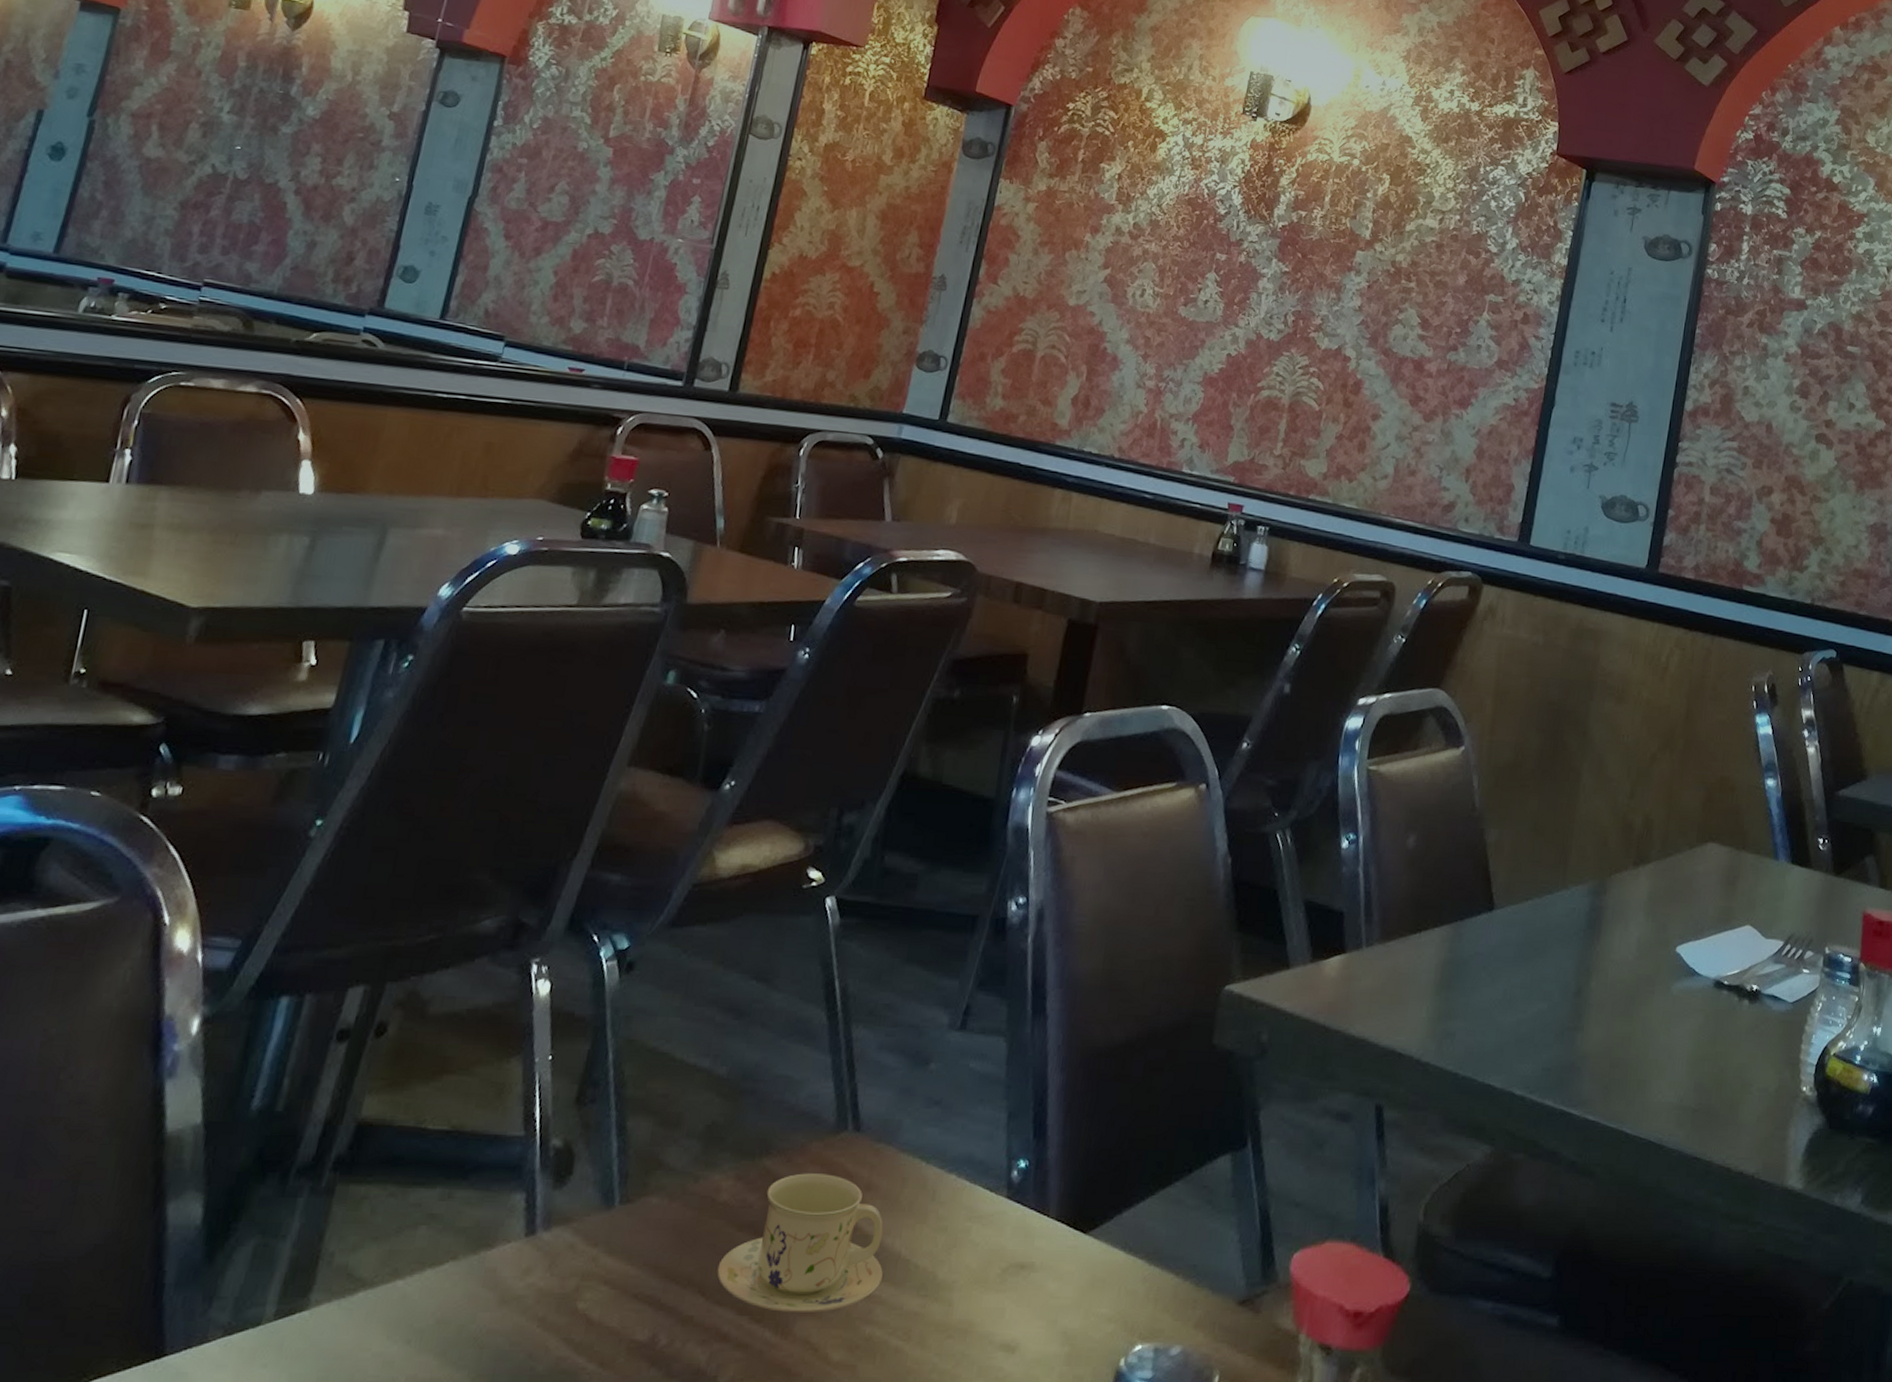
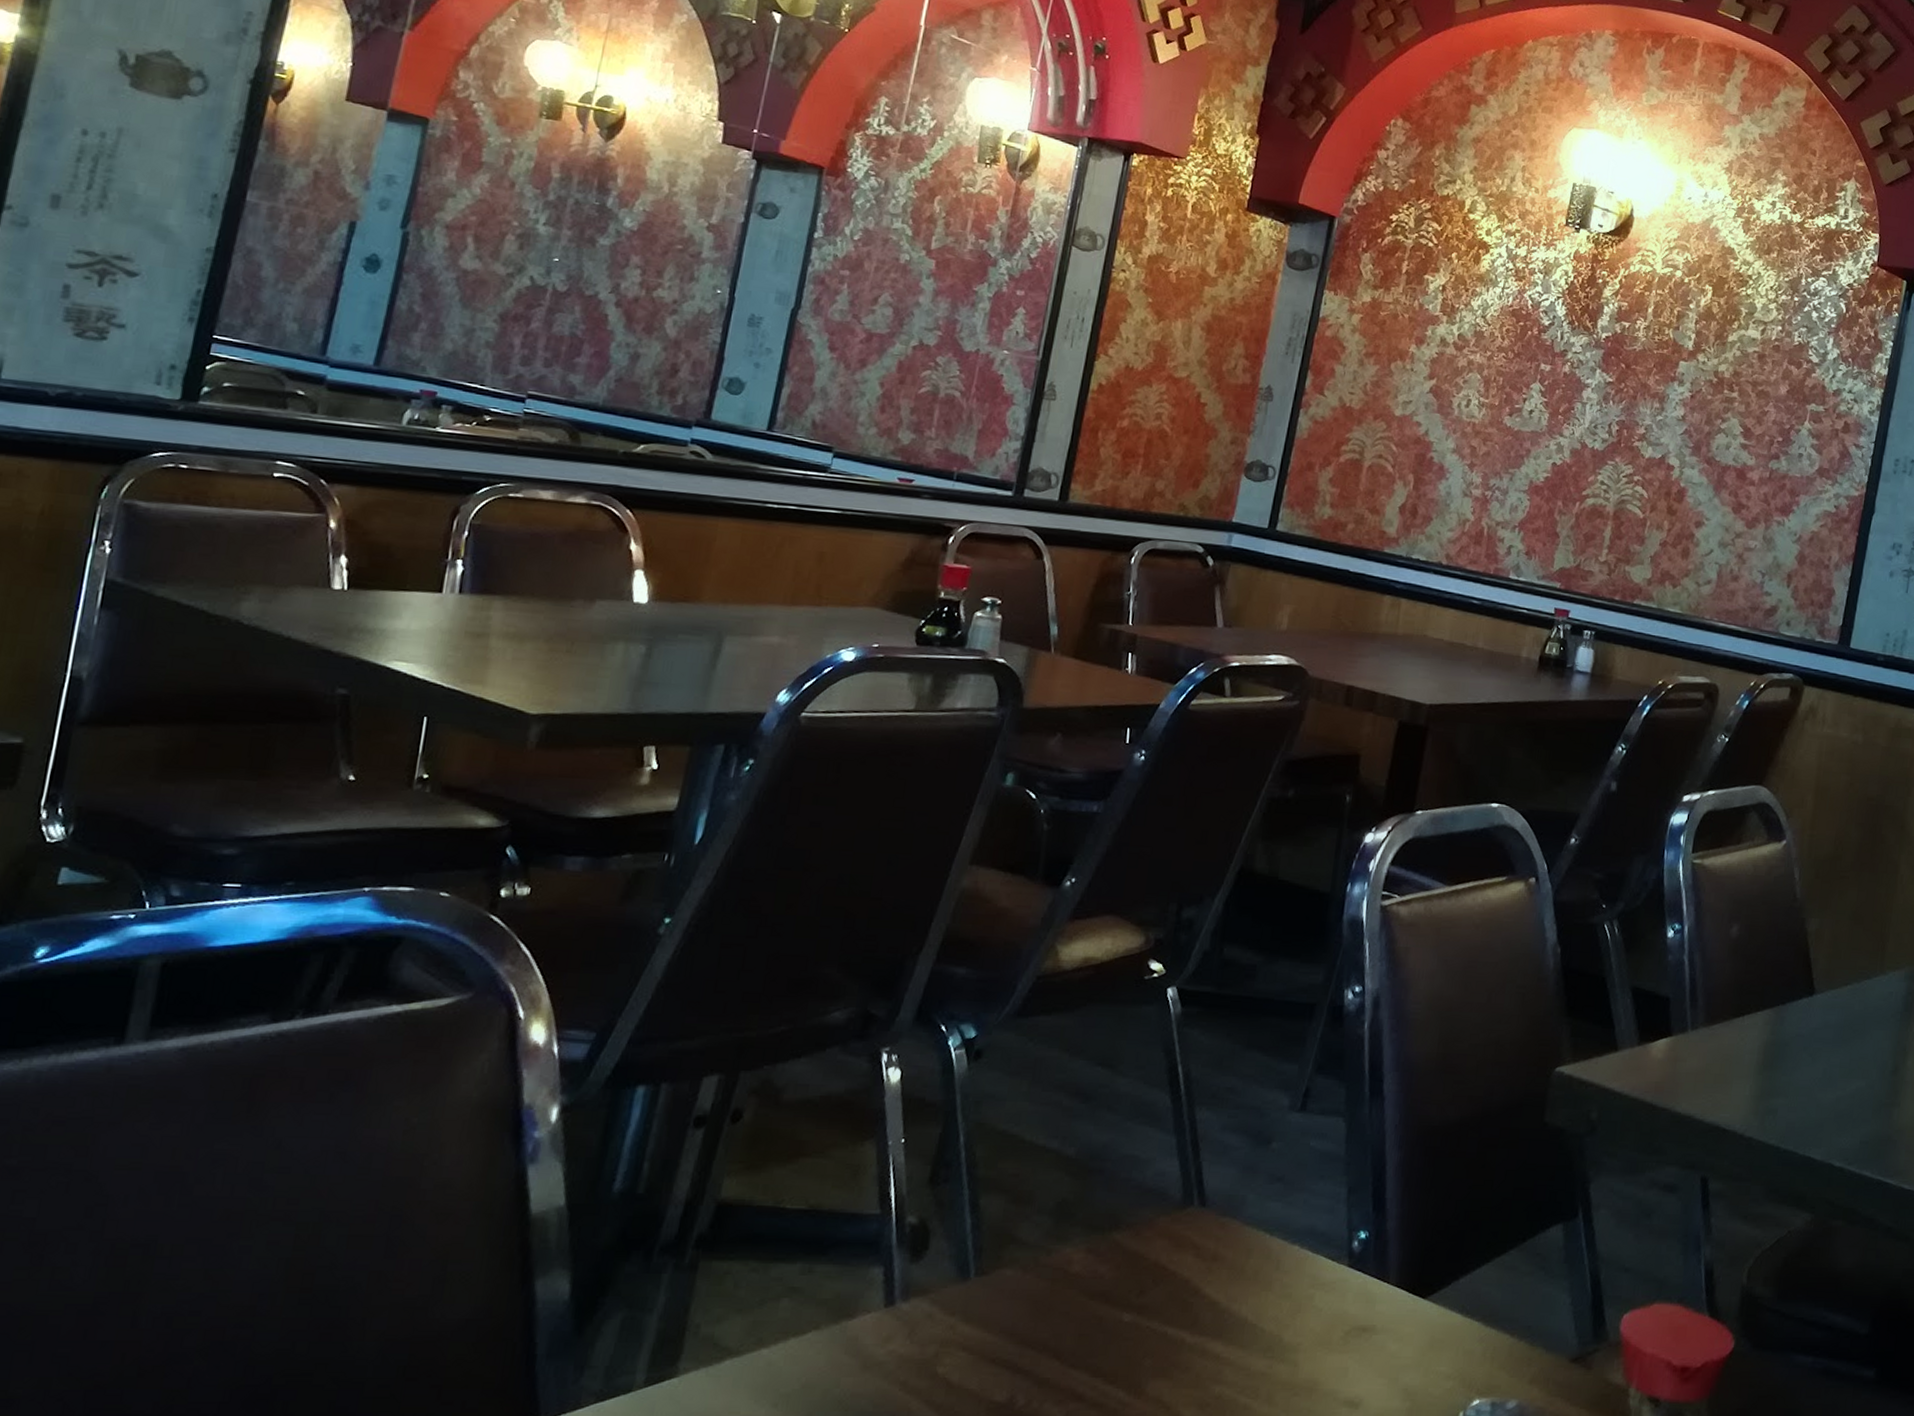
cup and saucer: present [717,1173,884,1312] -> none [1071,1246,1231,1374]

